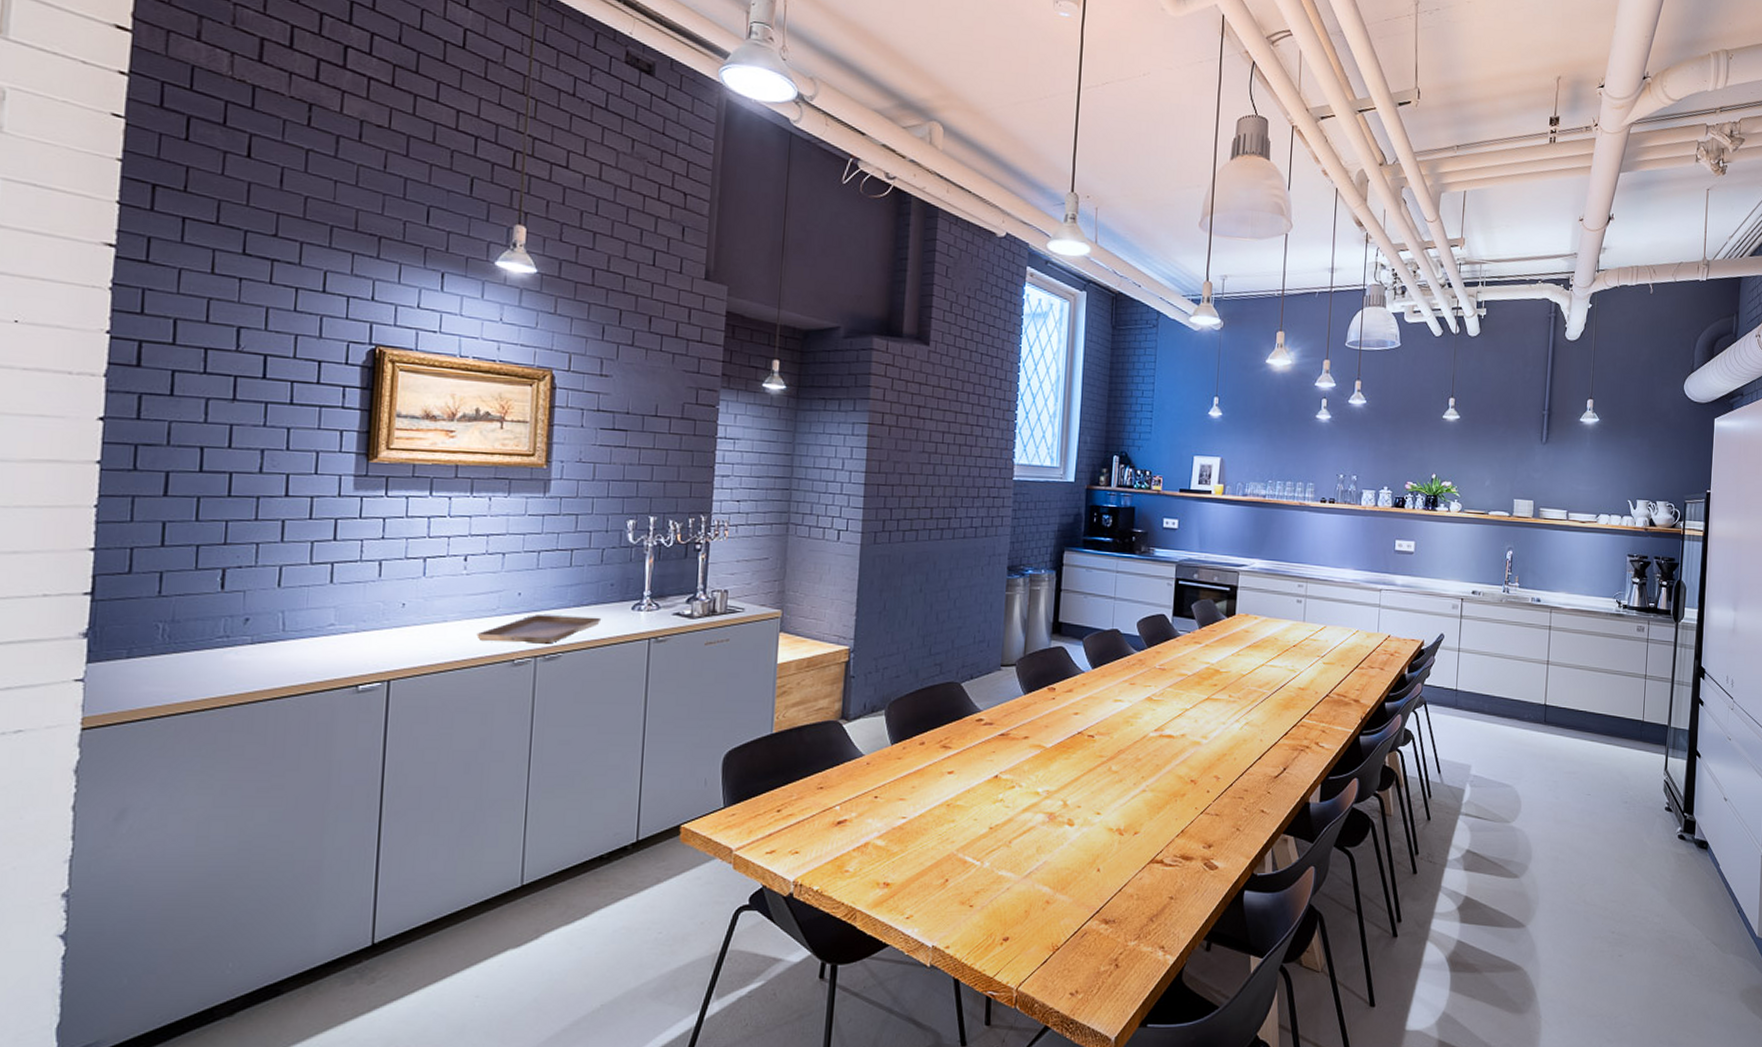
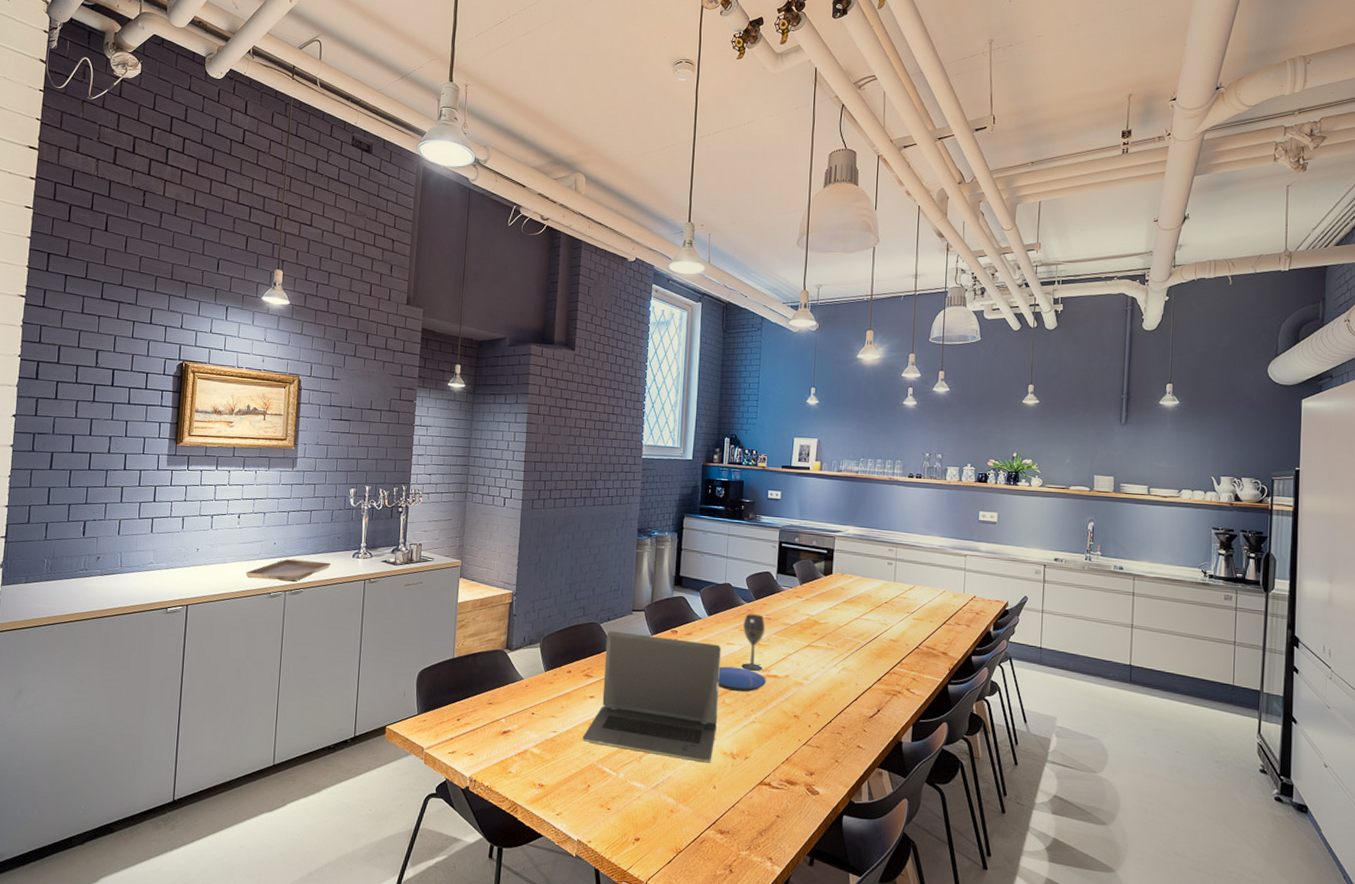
laptop computer: none [939,691,1107,842] -> present [582,631,721,763]
plate: none [1103,727,1159,757] -> present [718,666,766,692]
wine glass: none [1130,664,1159,732] -> present [741,614,766,672]

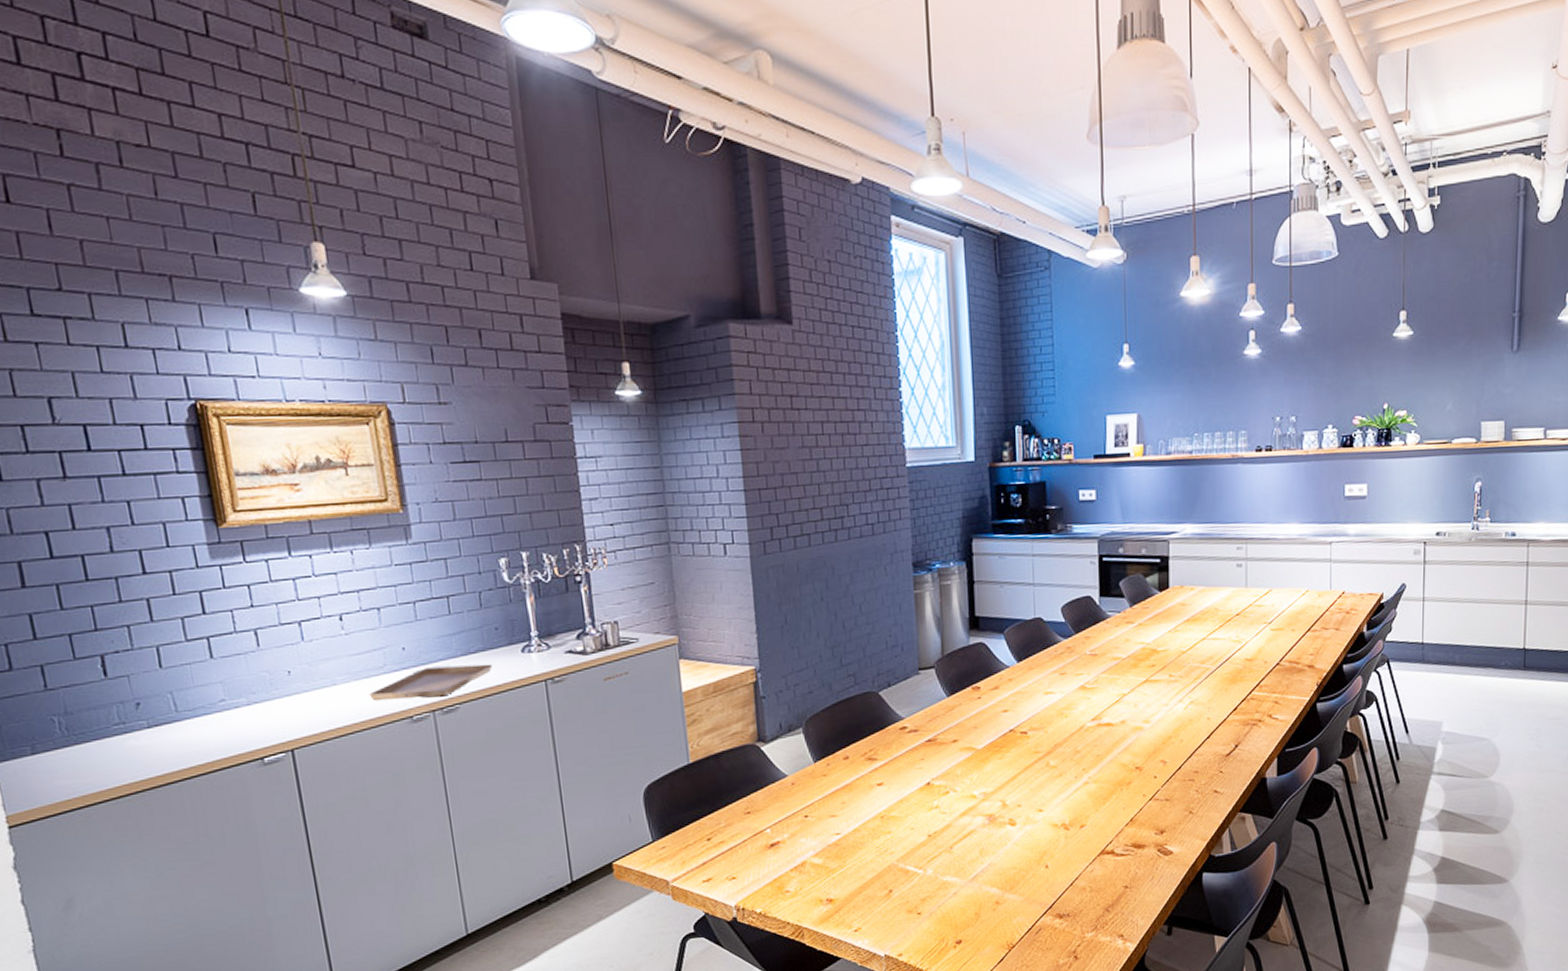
laptop computer: present [582,631,721,763] -> none [874,696,1042,841]
plate: present [718,666,766,692] -> none [1037,720,1098,750]
wine glass: present [741,614,766,672] -> none [1063,651,1092,723]

